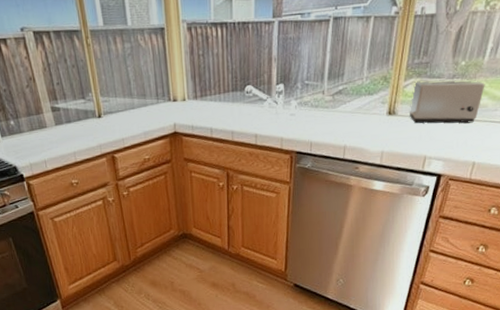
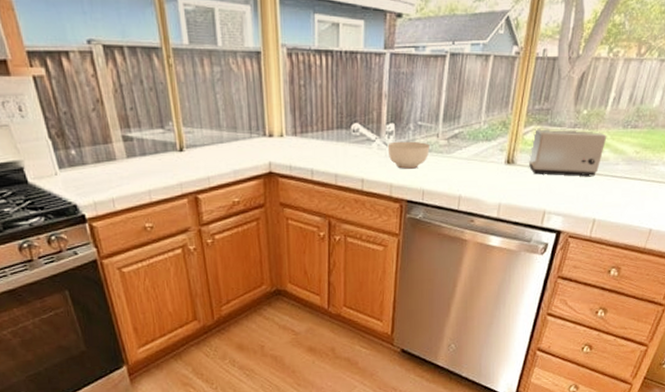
bowl: none [278,98,317,124] -> present [387,141,431,169]

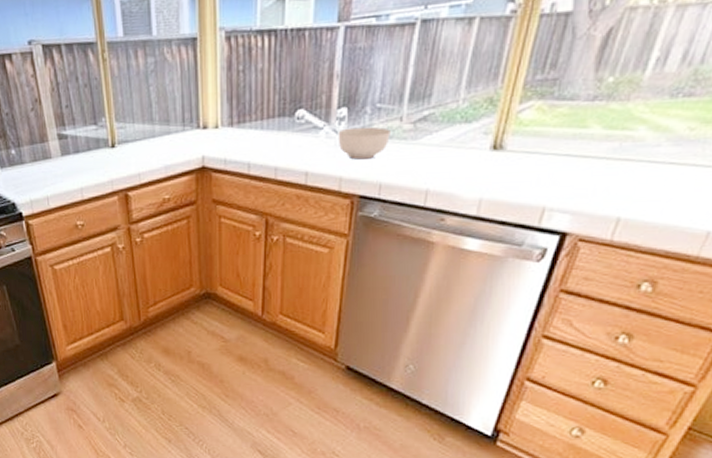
toaster: present [528,128,607,177] -> none [523,101,644,164]

